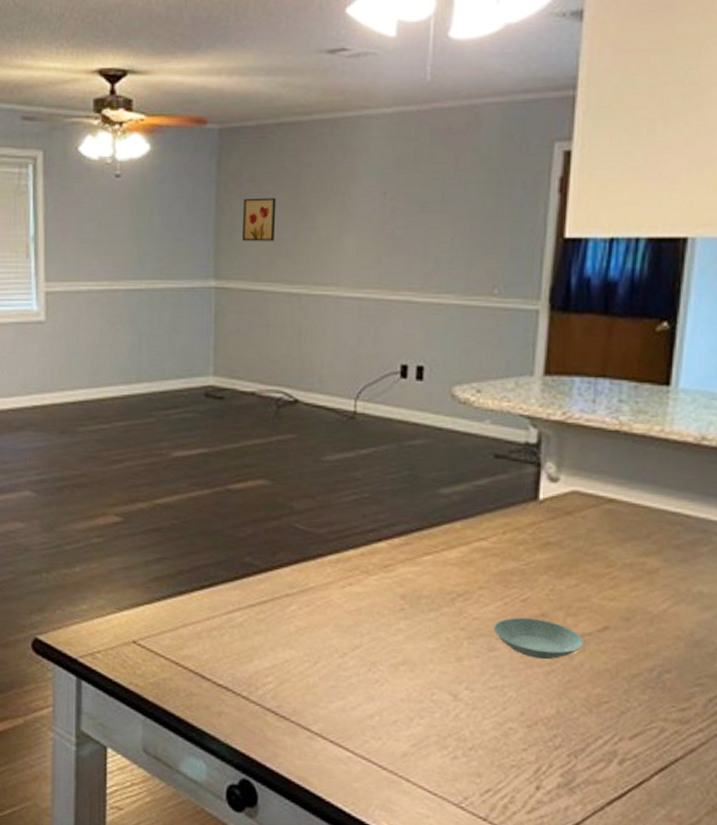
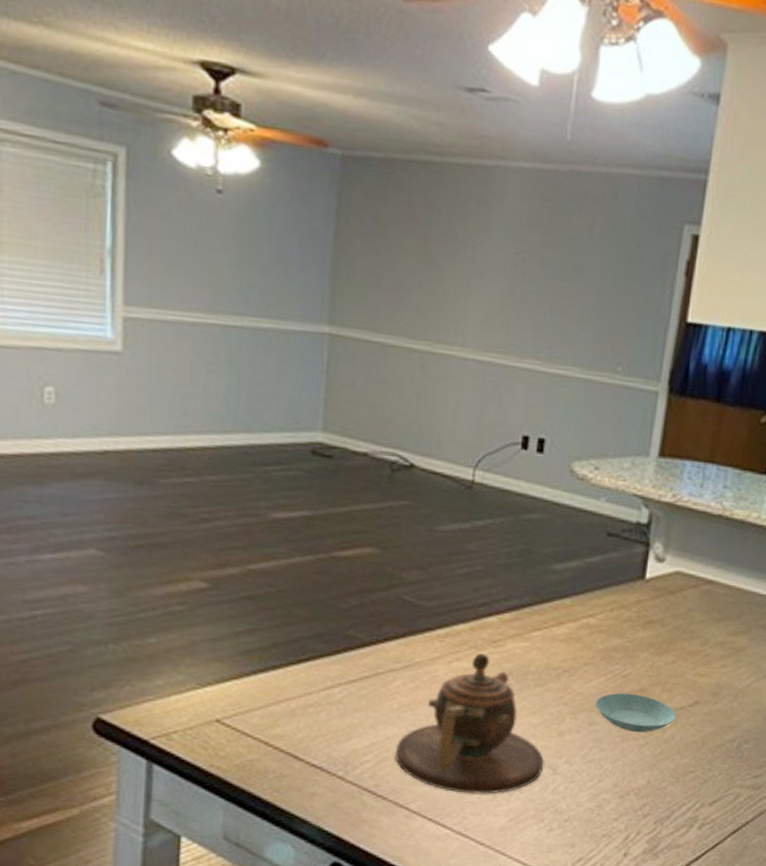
wall art: present [243,197,276,242] -> none [362,239,402,290]
teapot: none [295,578,442,719] -> present [395,653,543,795]

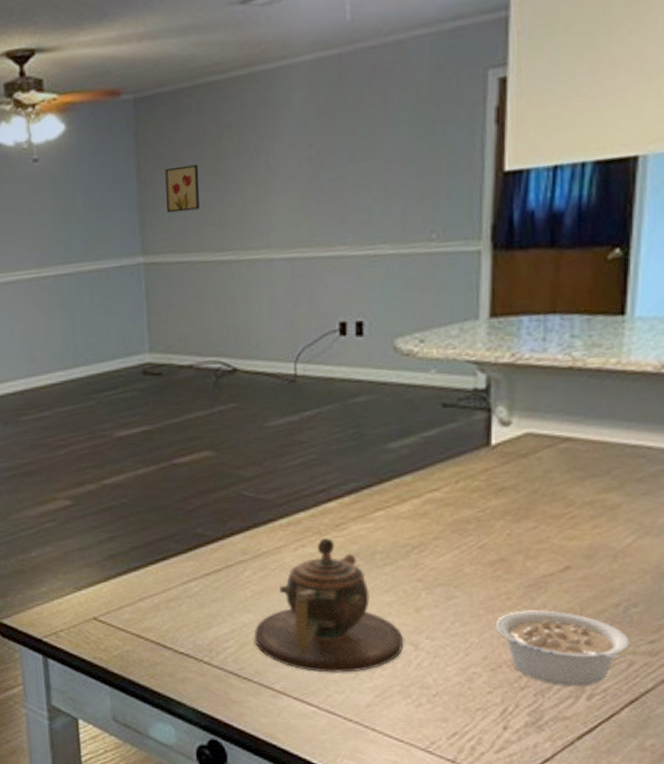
wall art: none [362,239,402,290] -> present [165,164,200,213]
saucer: present [594,692,676,733] -> none [450,563,545,604]
legume: none [628,741,739,816] -> present [495,610,630,686]

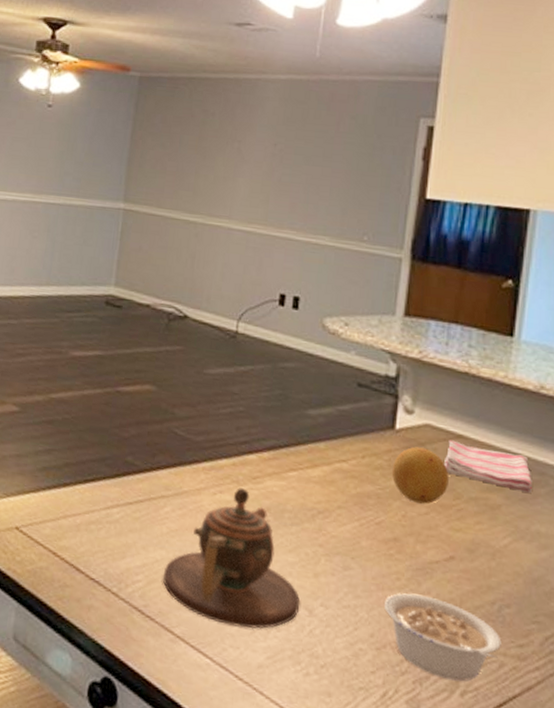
wall art: present [165,164,200,213] -> none [151,136,183,175]
fruit: none [491,459,558,519] -> present [391,447,449,504]
dish towel: none [551,445,656,485] -> present [444,440,532,493]

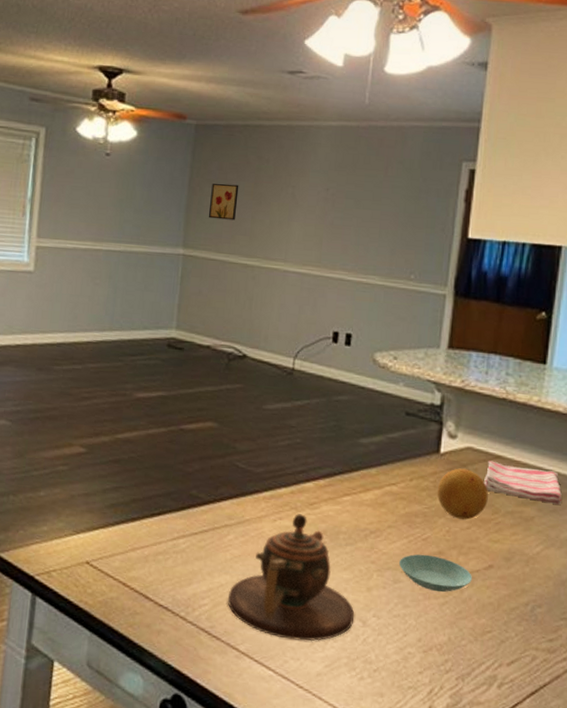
wall art: none [151,136,183,175] -> present [209,183,239,221]
saucer: none [349,539,431,584] -> present [398,554,472,592]
legume: present [383,593,502,682] -> none [430,600,534,675]

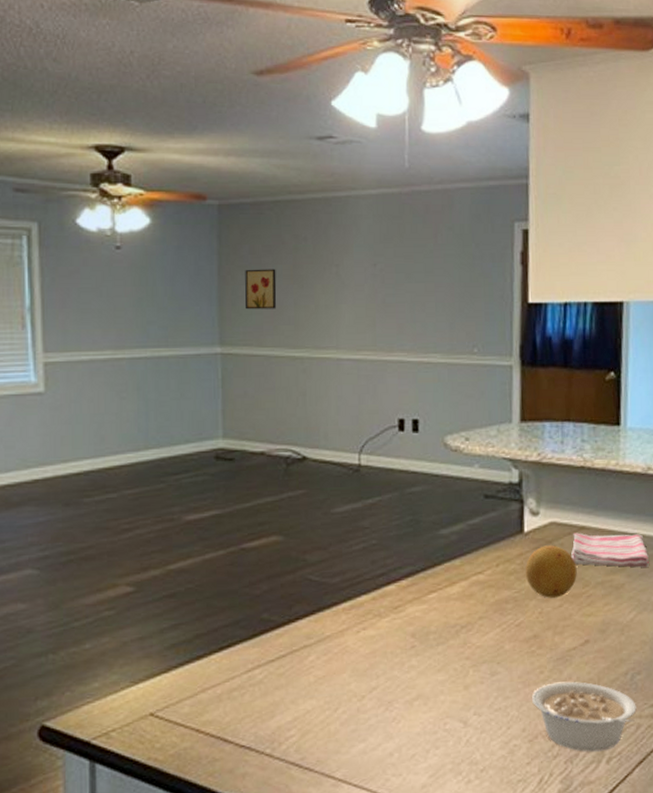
teapot: present [228,514,354,642] -> none [317,620,454,756]
saucer: present [398,554,472,592] -> none [494,640,570,677]
legume: none [430,600,534,675] -> present [531,682,637,752]

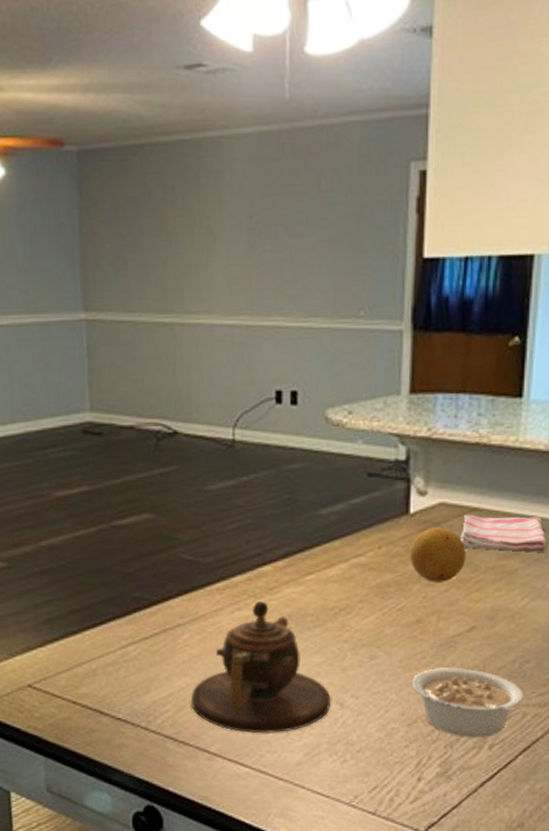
wall art: present [245,269,277,310] -> none [108,223,143,271]
teapot: none [317,620,454,756] -> present [191,601,330,734]

